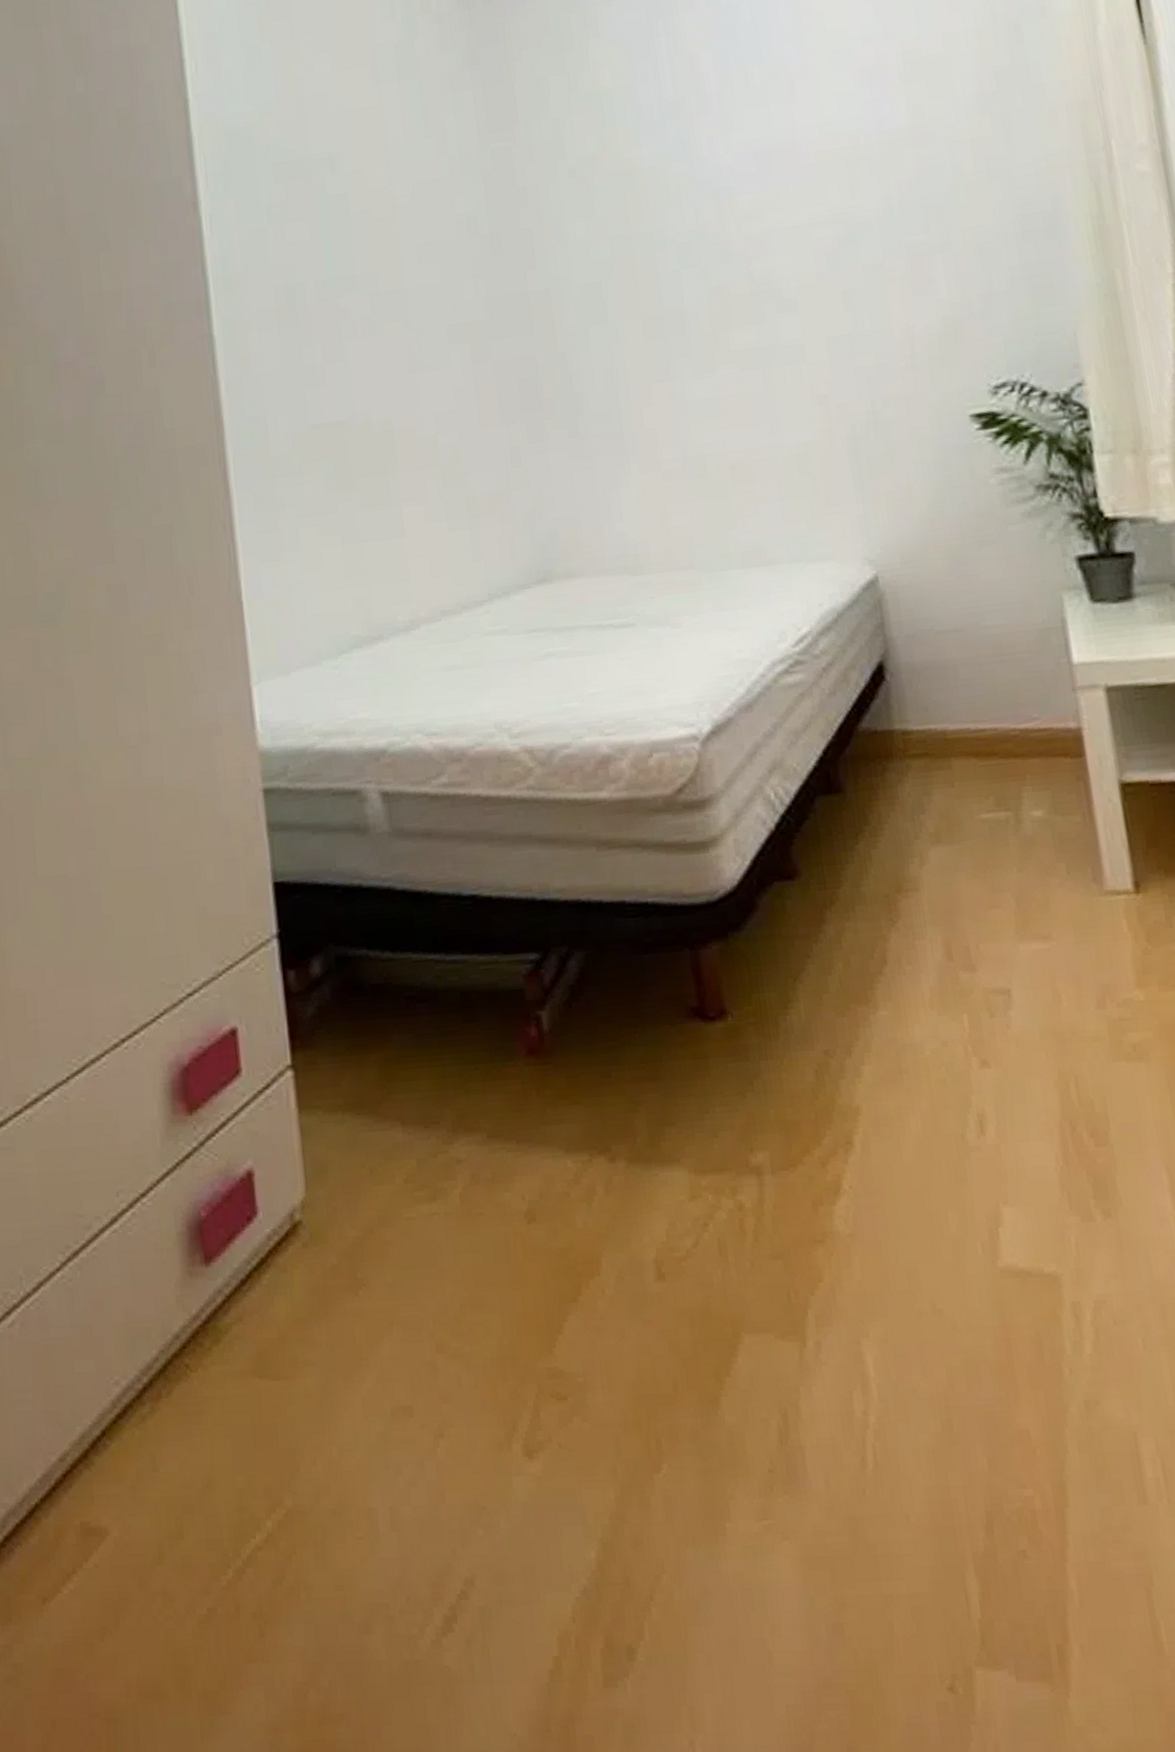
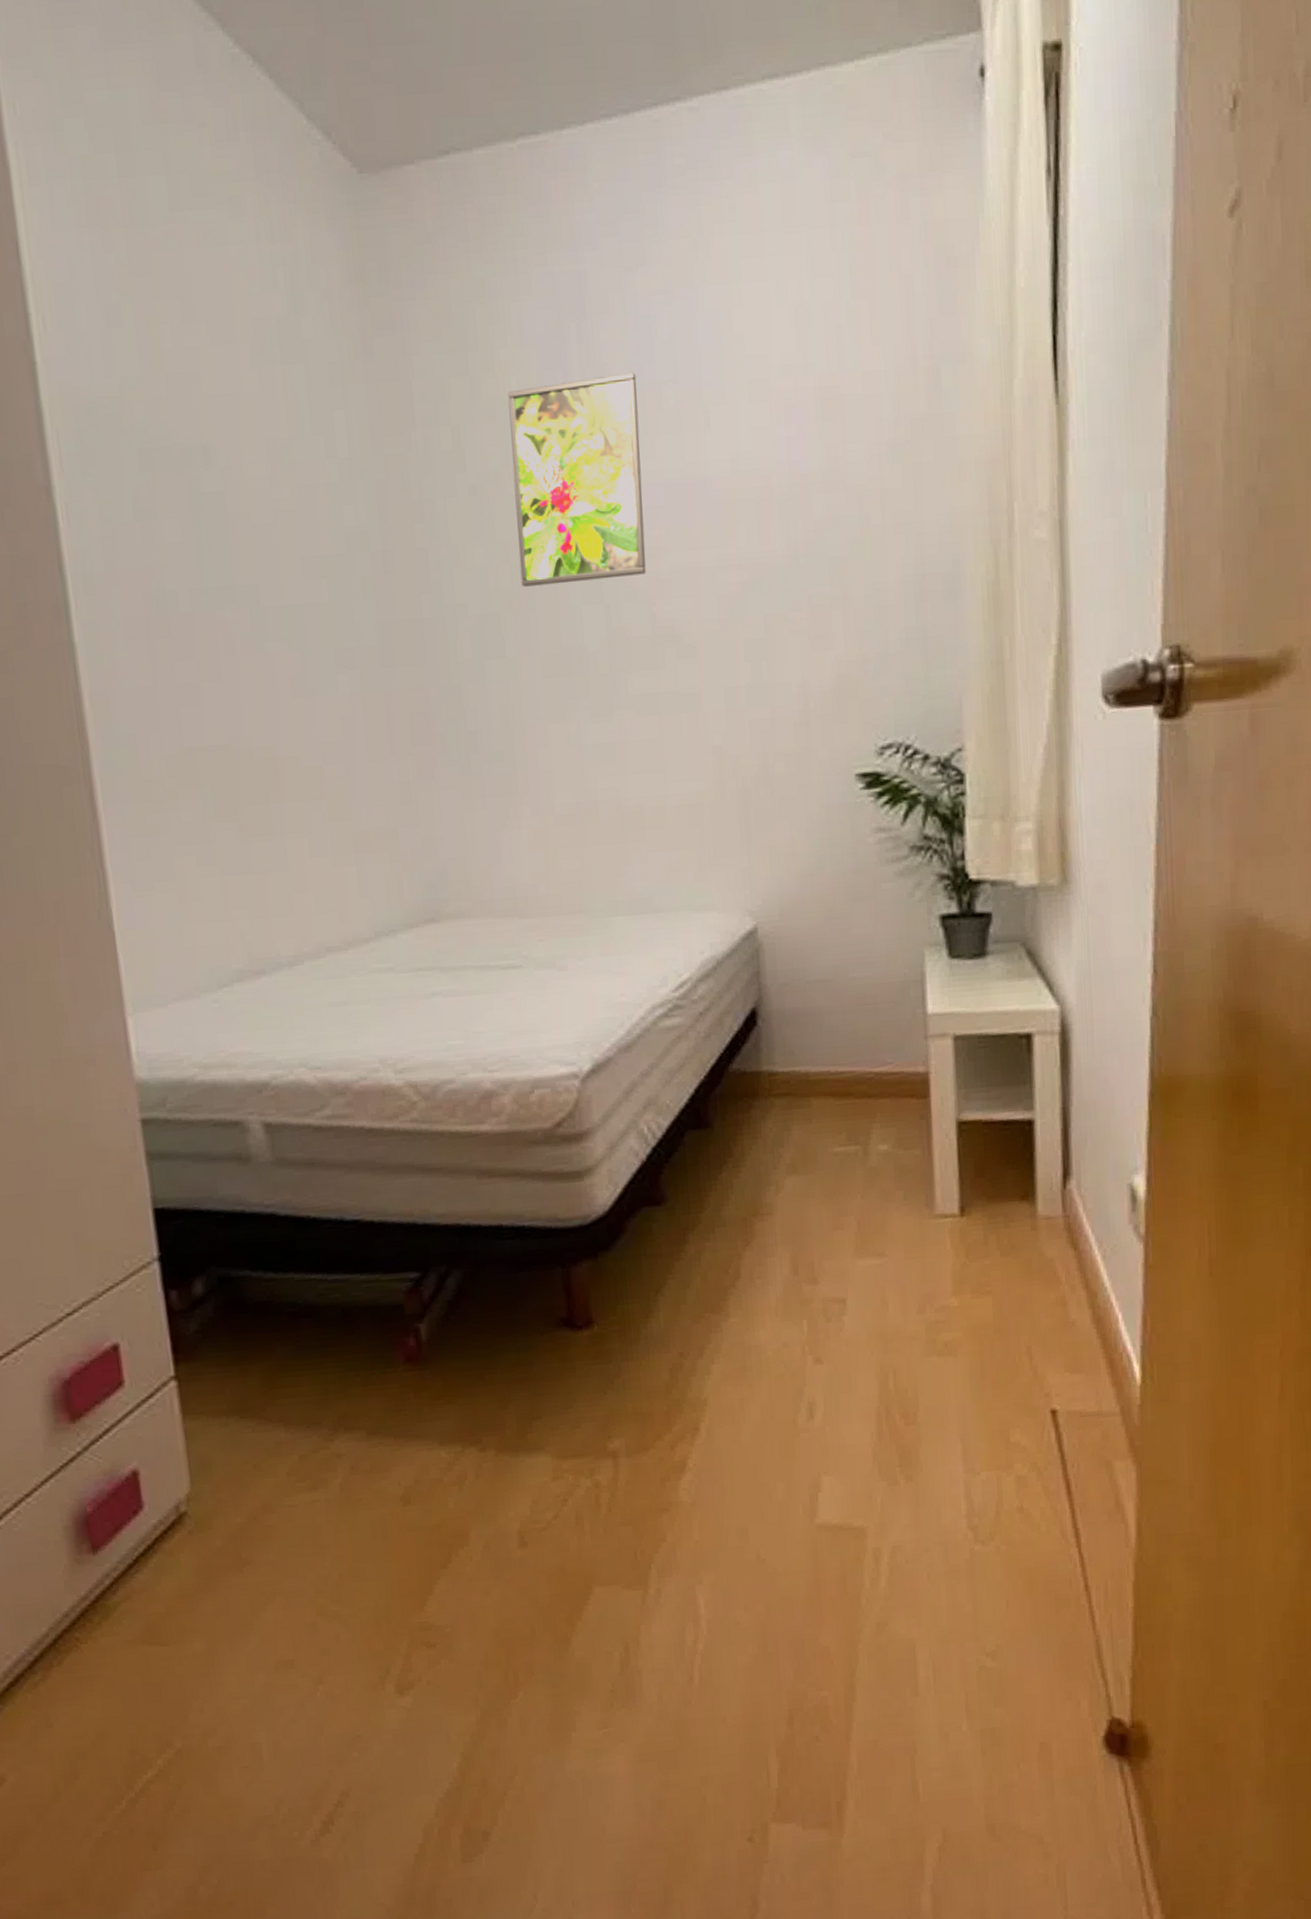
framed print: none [602,56,741,256] -> present [507,373,646,587]

